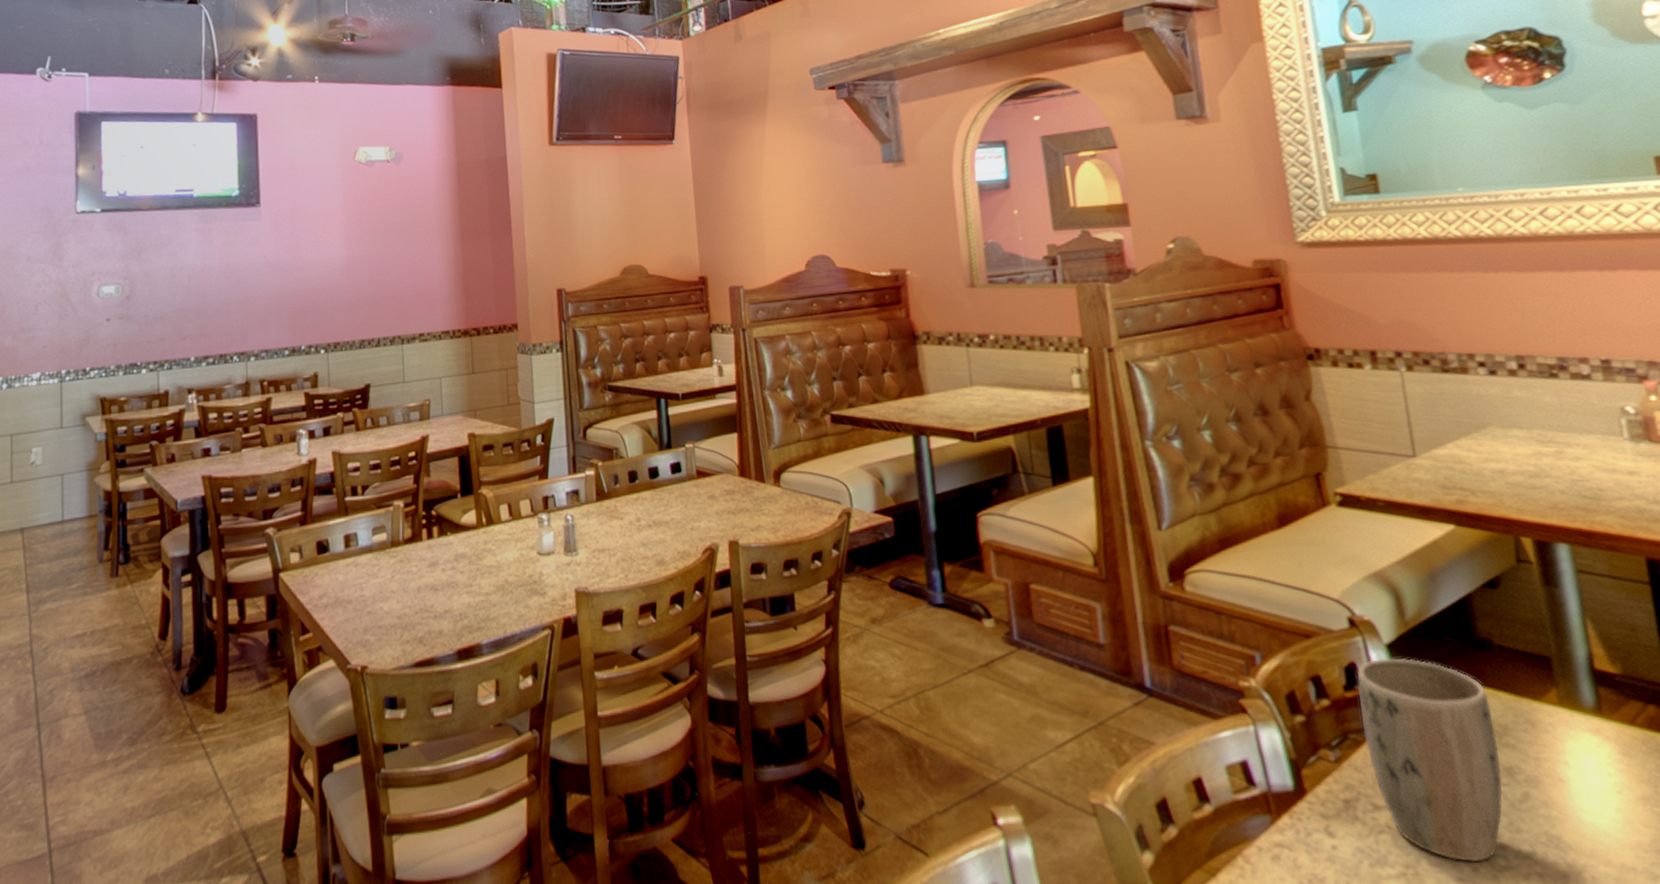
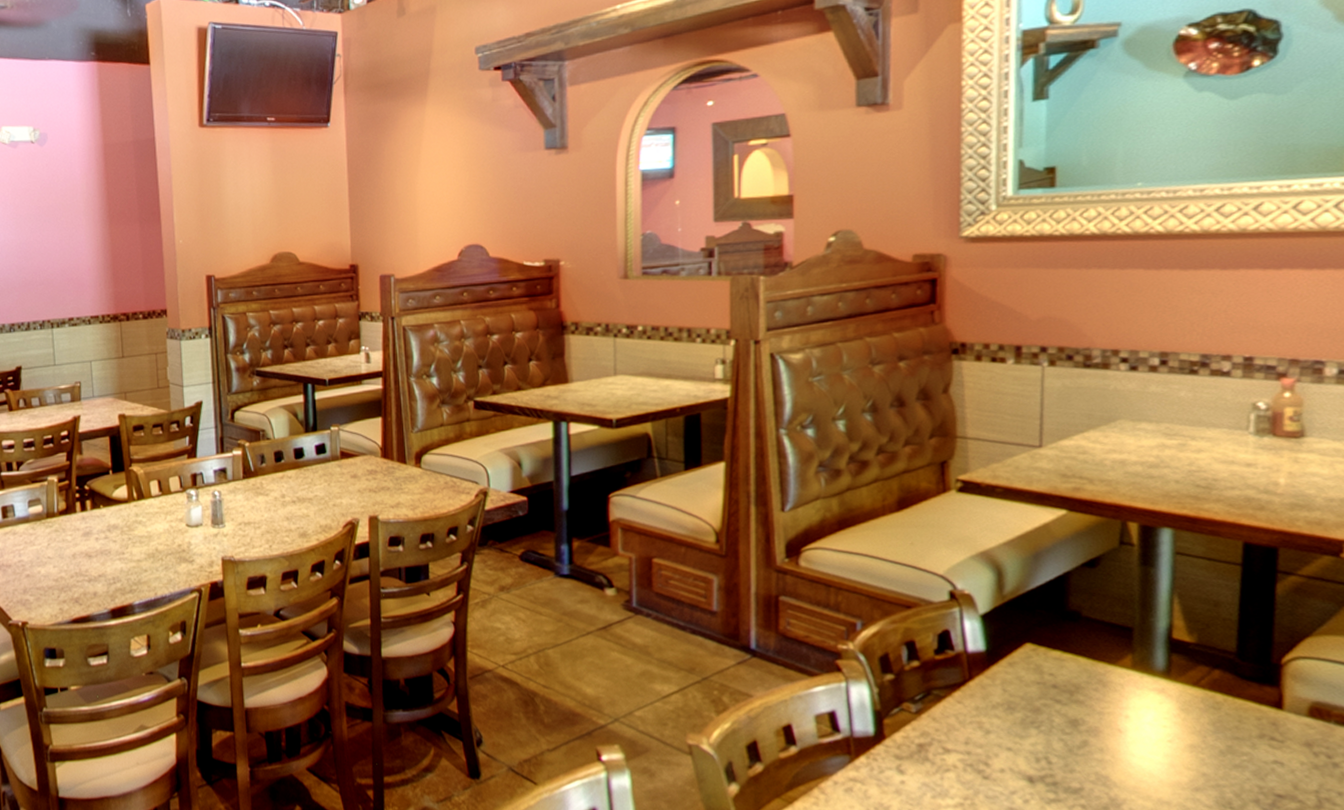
plant pot: present [1357,658,1503,863] -> none [946,627,1069,796]

